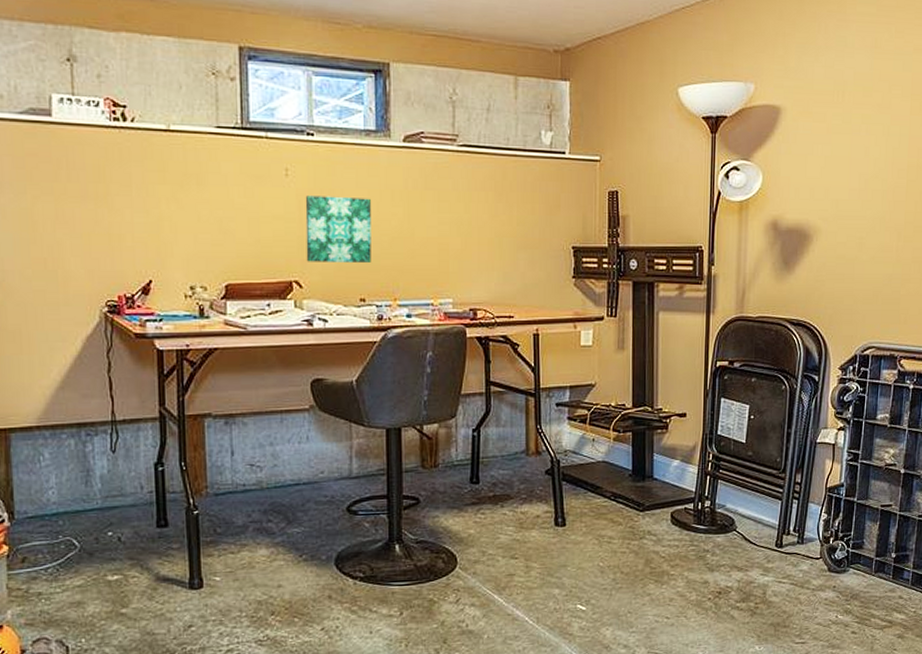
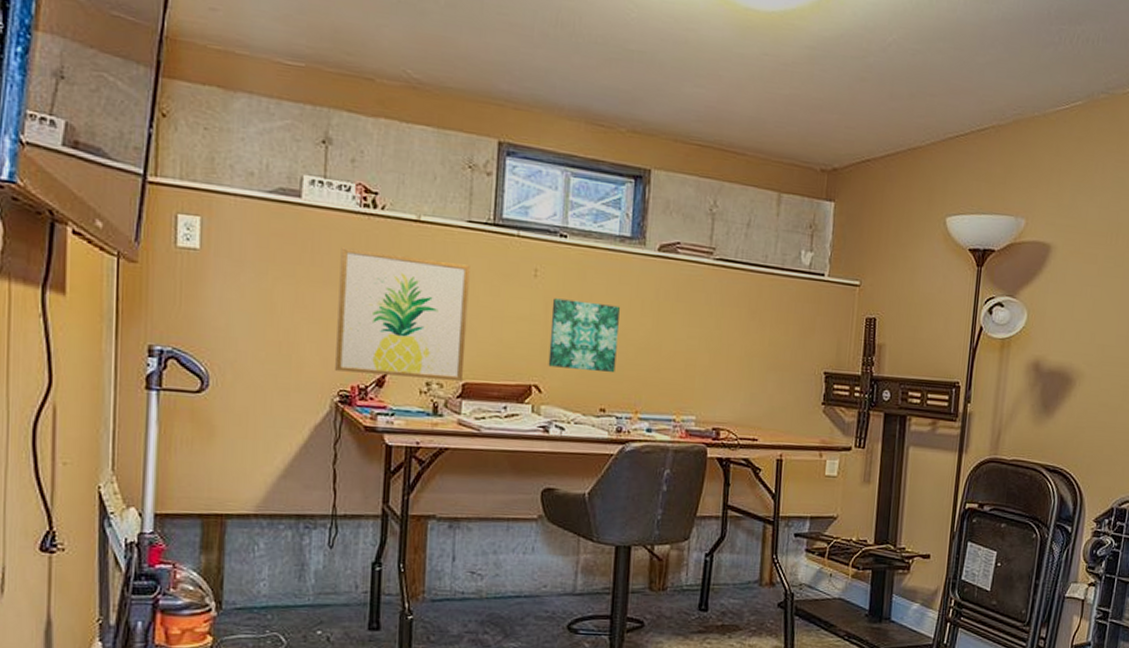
wall art: none [95,162,226,282] -> present [335,247,470,381]

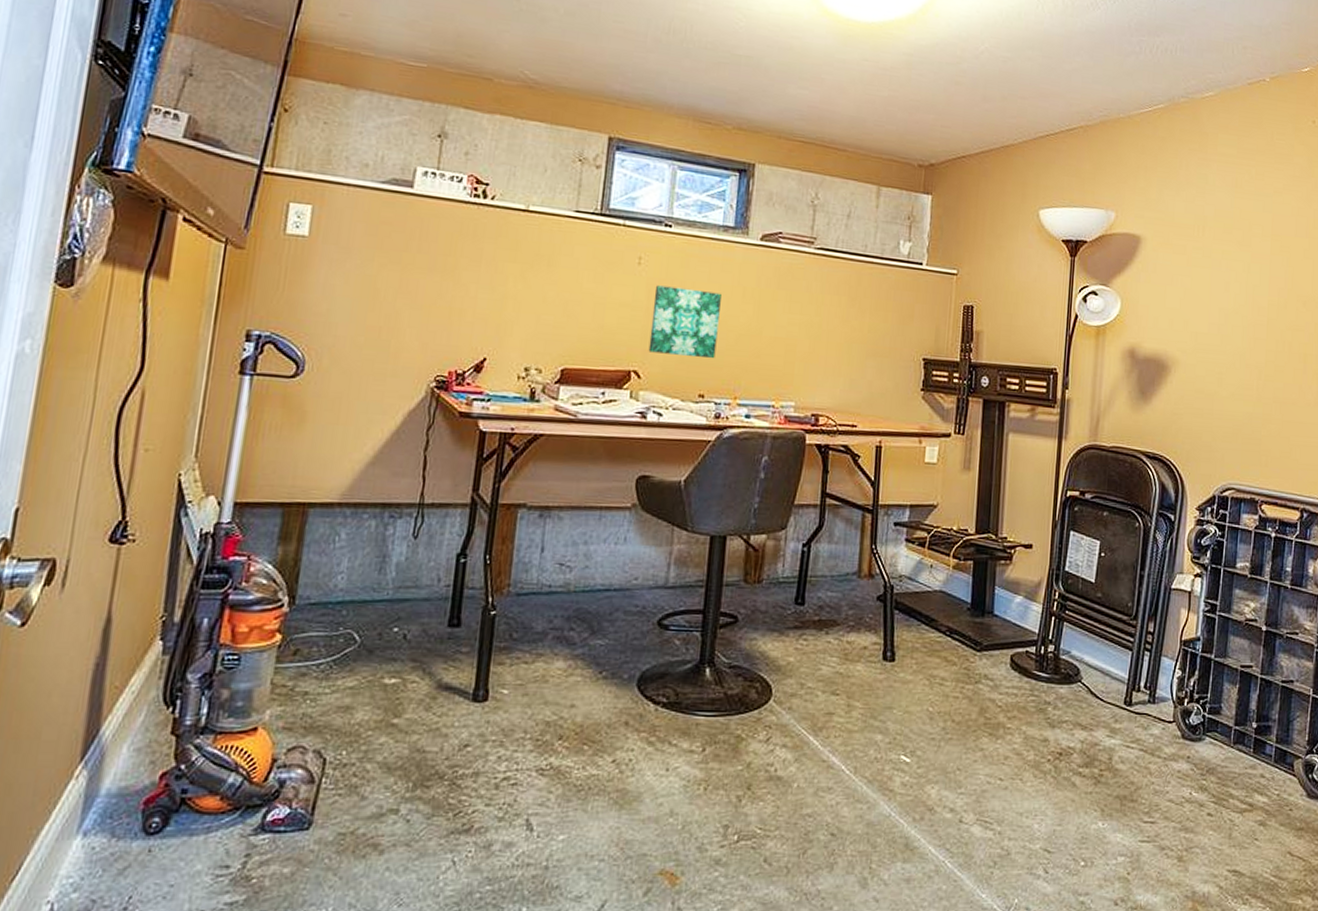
wall art: present [335,247,470,381] -> none [434,235,575,366]

